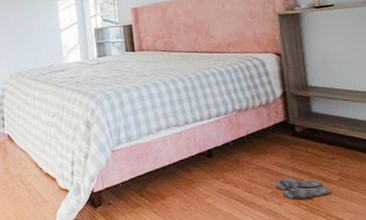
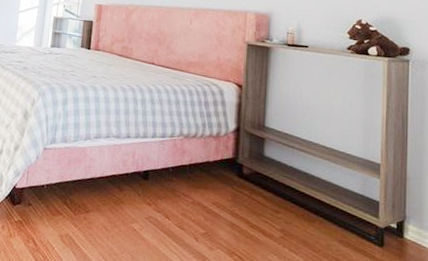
slippers: present [276,178,331,200] -> none [210,221,269,251]

